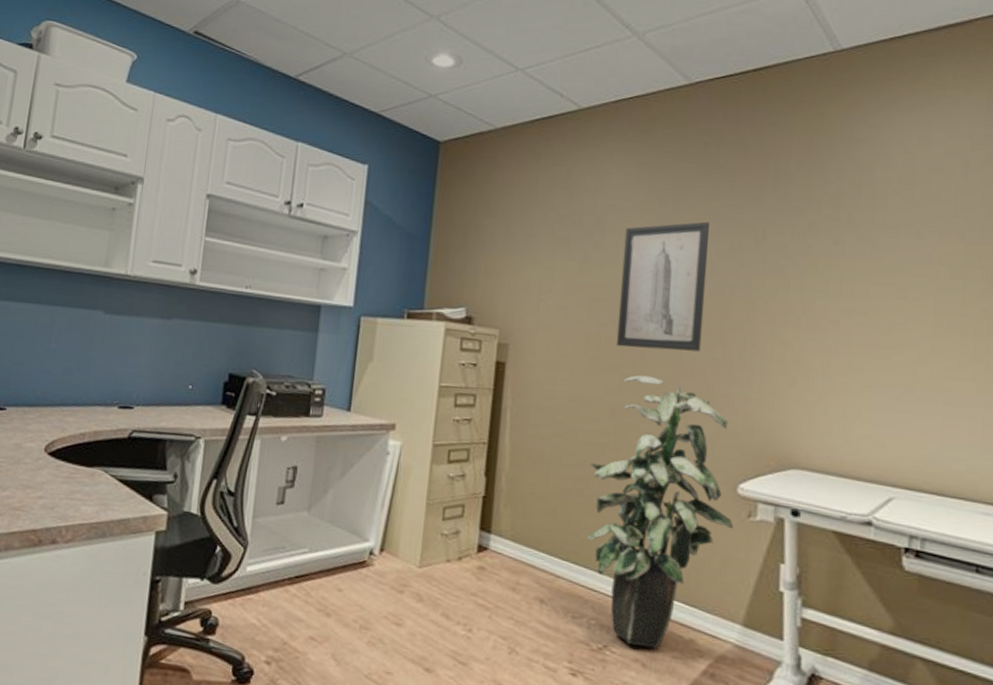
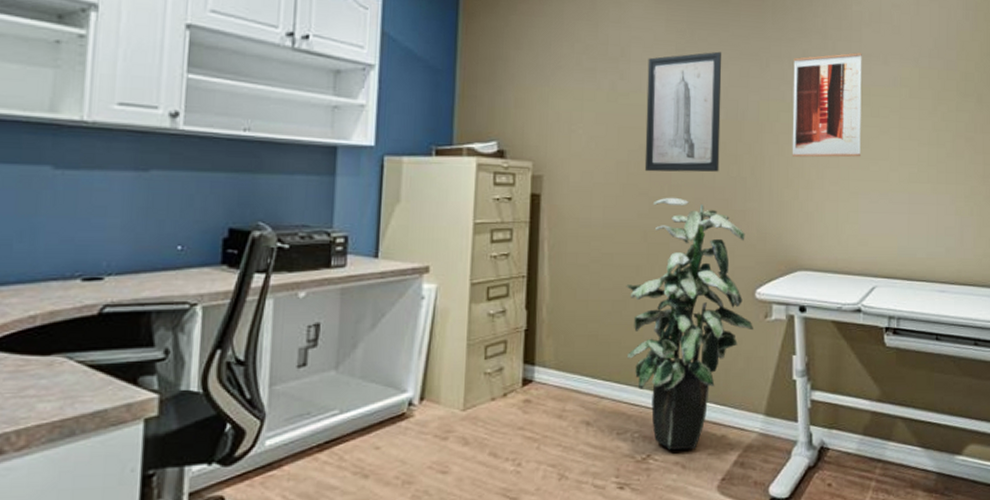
wall art: none [789,224,887,345] -> present [792,52,862,158]

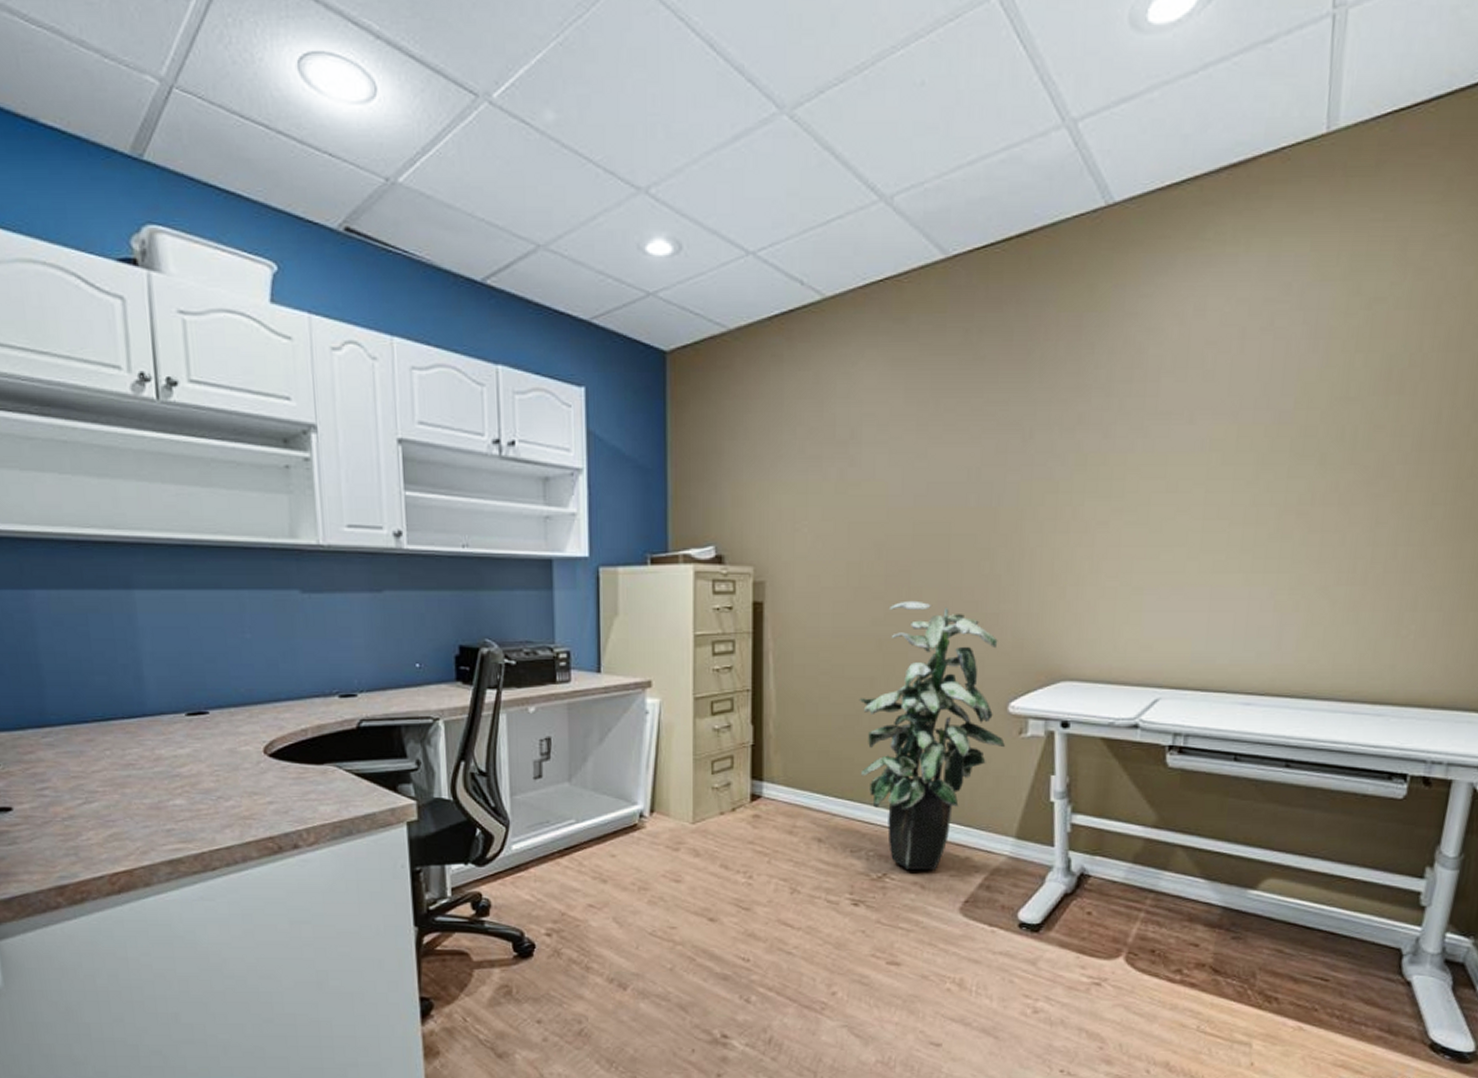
wall art: present [644,51,722,173] -> none [879,423,974,573]
wall art: present [792,52,862,158] -> none [1059,411,1159,548]

